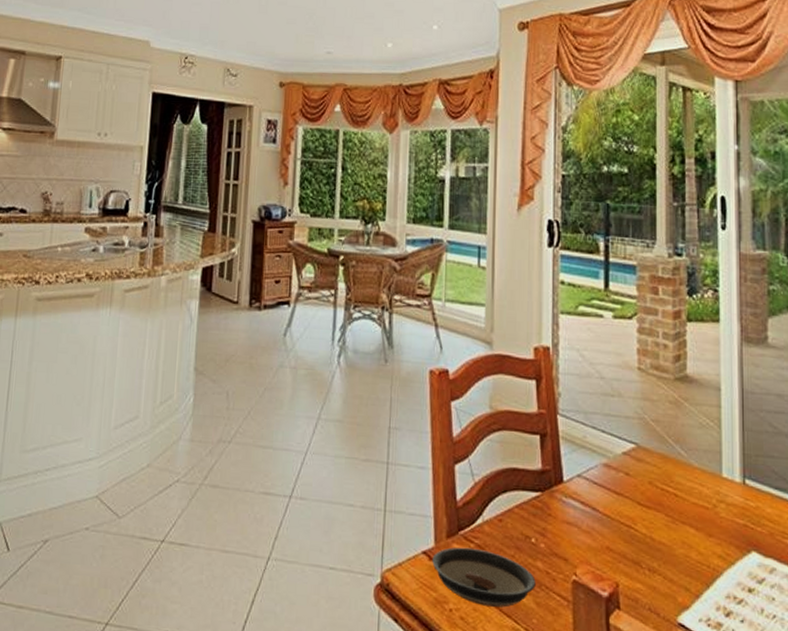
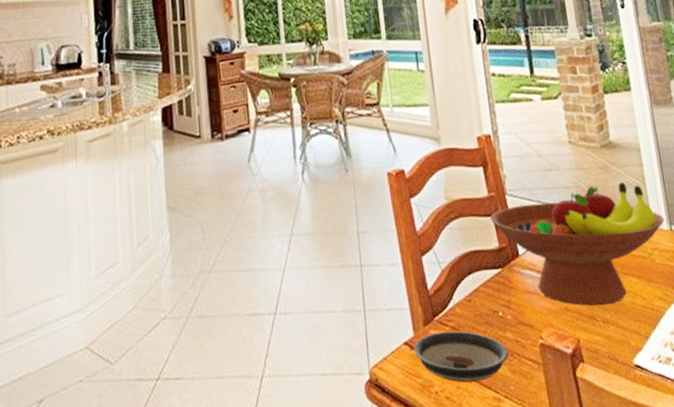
fruit bowl: none [535,420,738,553] -> present [489,182,665,306]

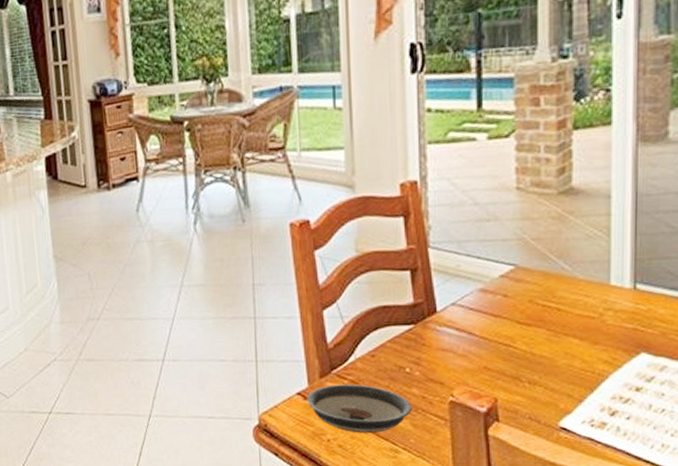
fruit bowl: present [489,182,665,306] -> none [406,234,628,367]

